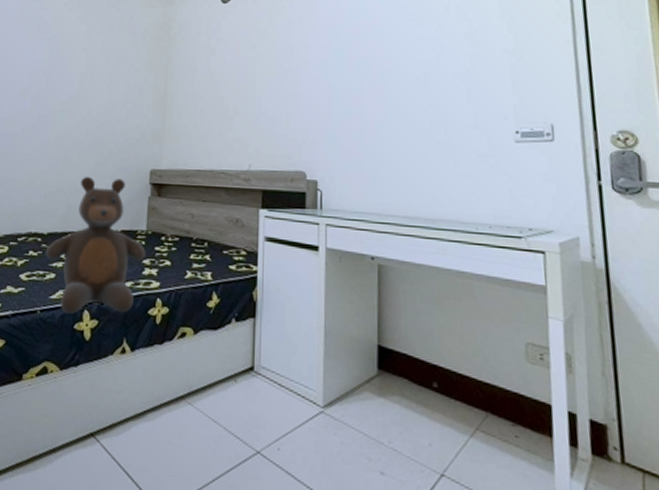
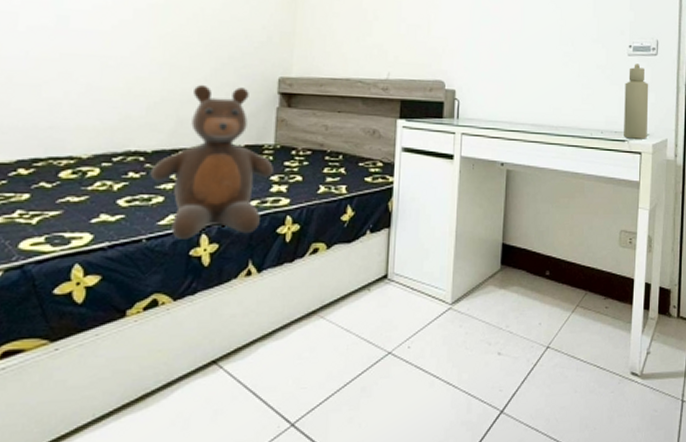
bottle: none [514,151,551,237] -> present [624,63,649,139]

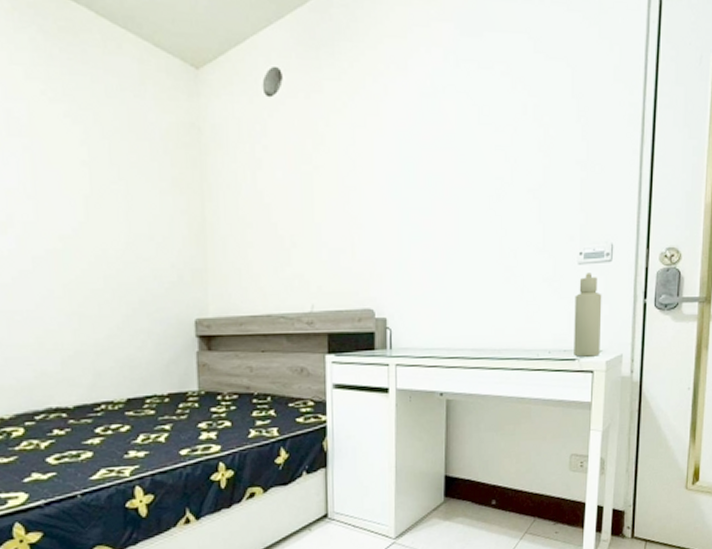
teddy bear: present [150,84,273,239] -> none [75,333,200,493]

